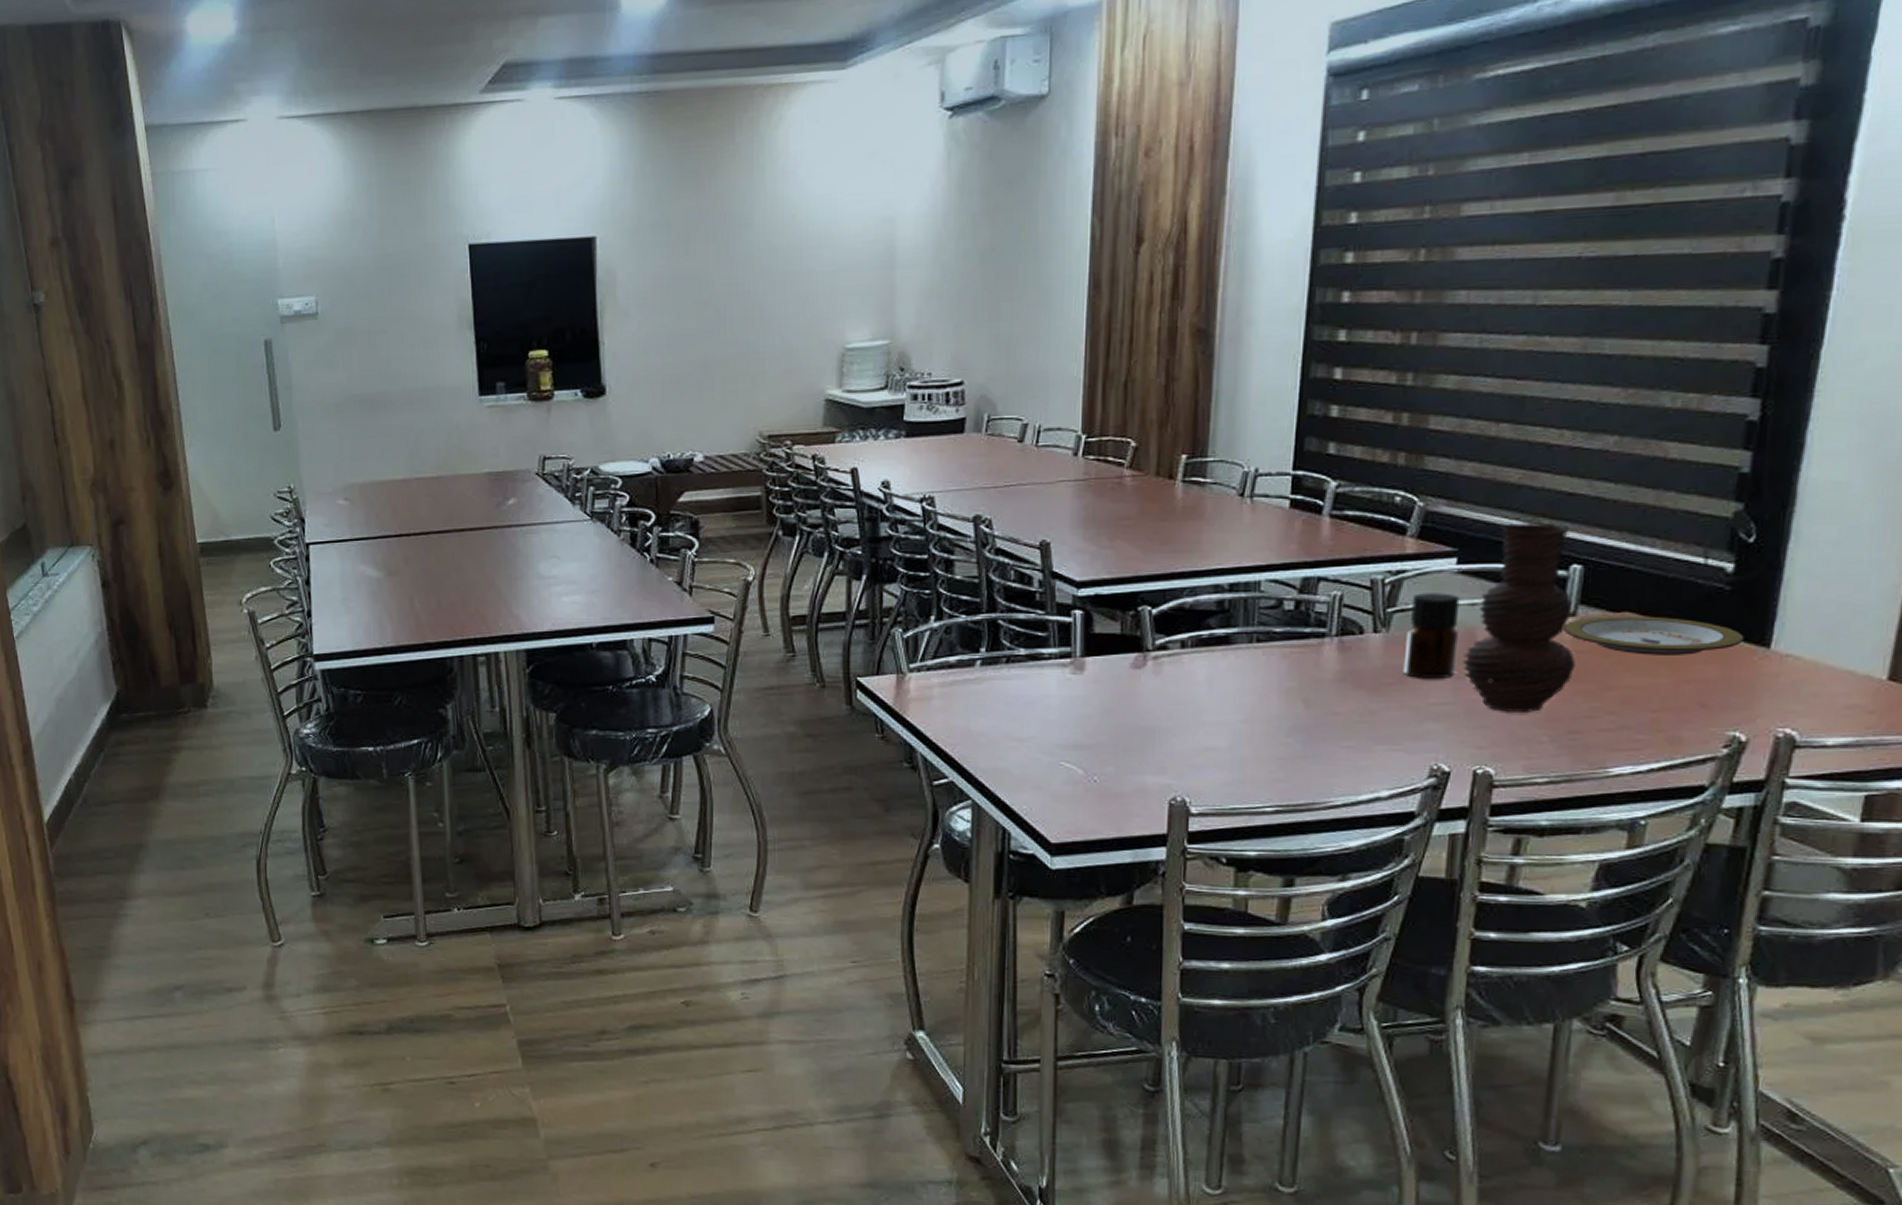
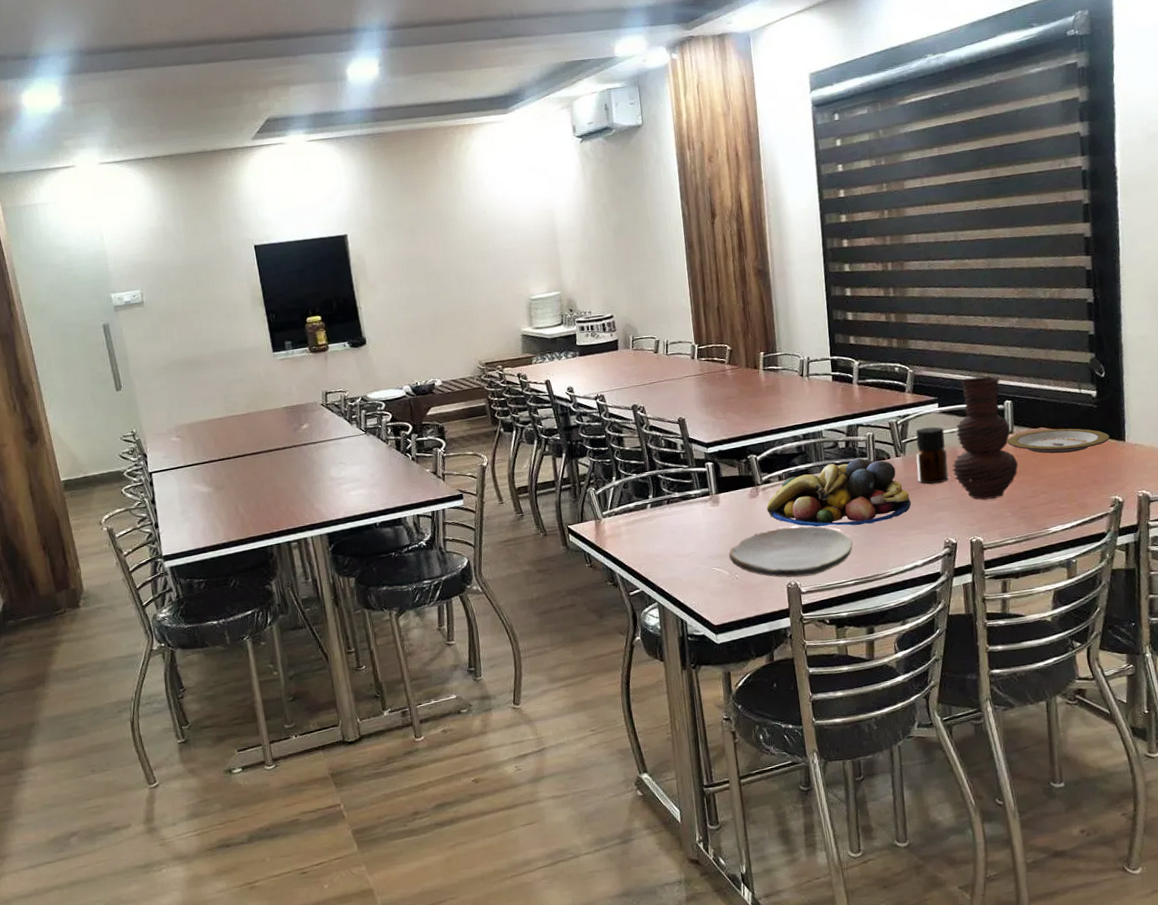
plate: none [1087,718,1282,793] -> present [728,526,853,578]
fruit bowl: none [1155,629,1386,728] -> present [766,458,911,527]

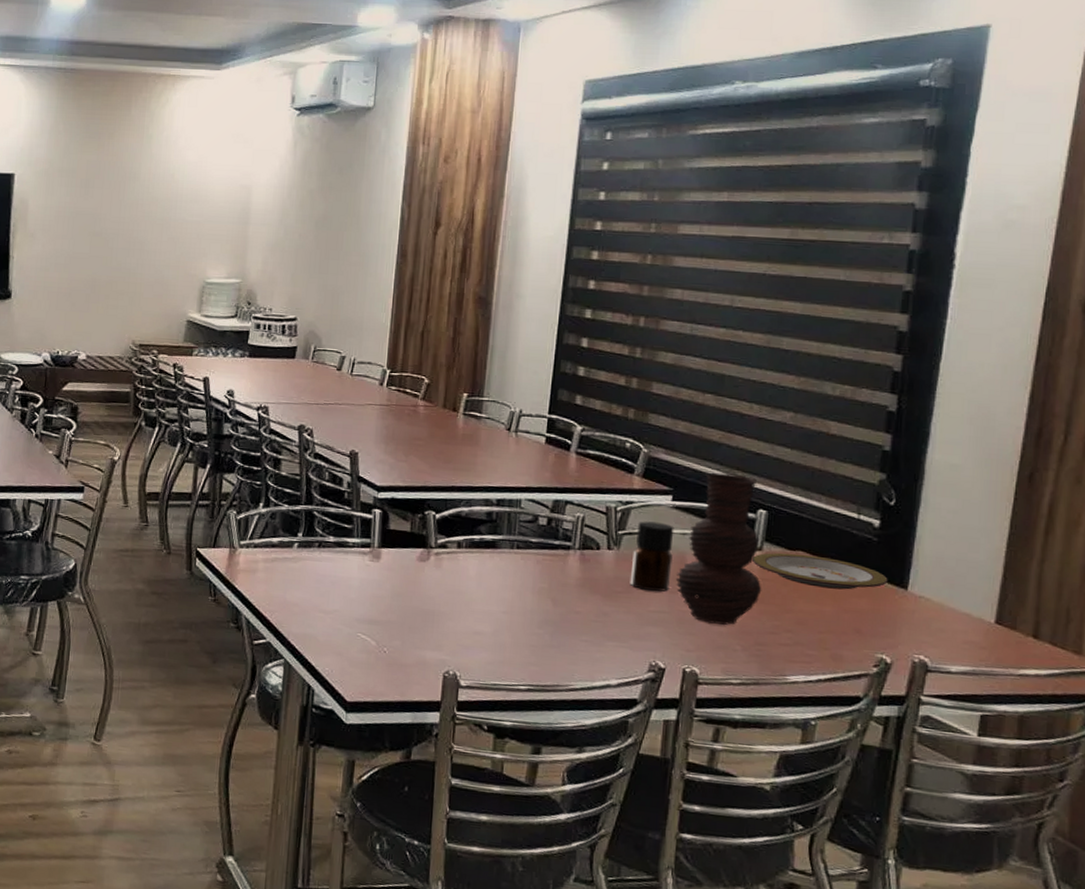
plate: present [728,526,853,578] -> none [379,604,534,669]
fruit bowl: present [766,458,911,527] -> none [436,540,616,623]

